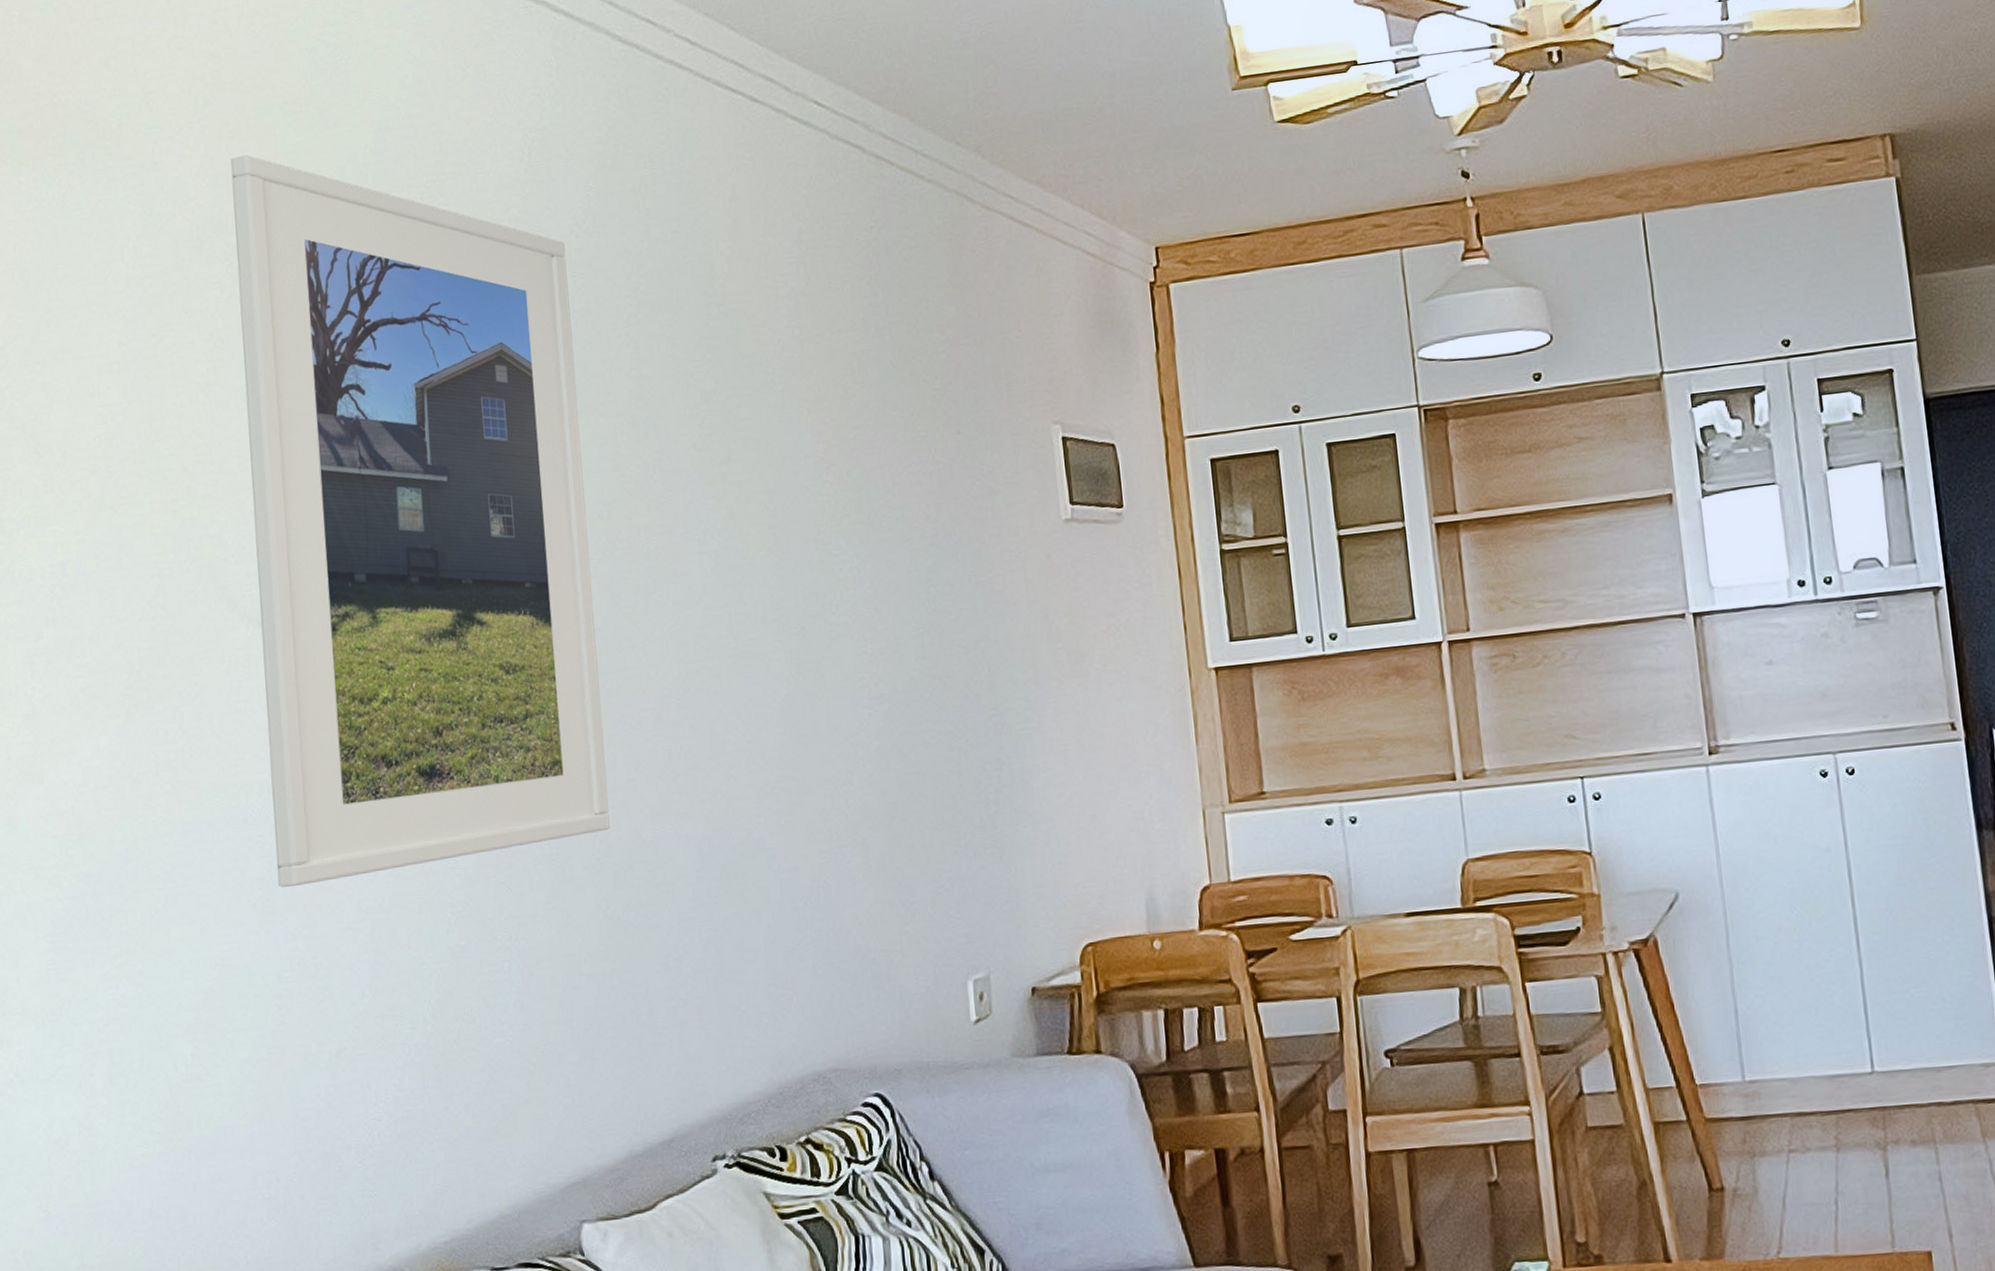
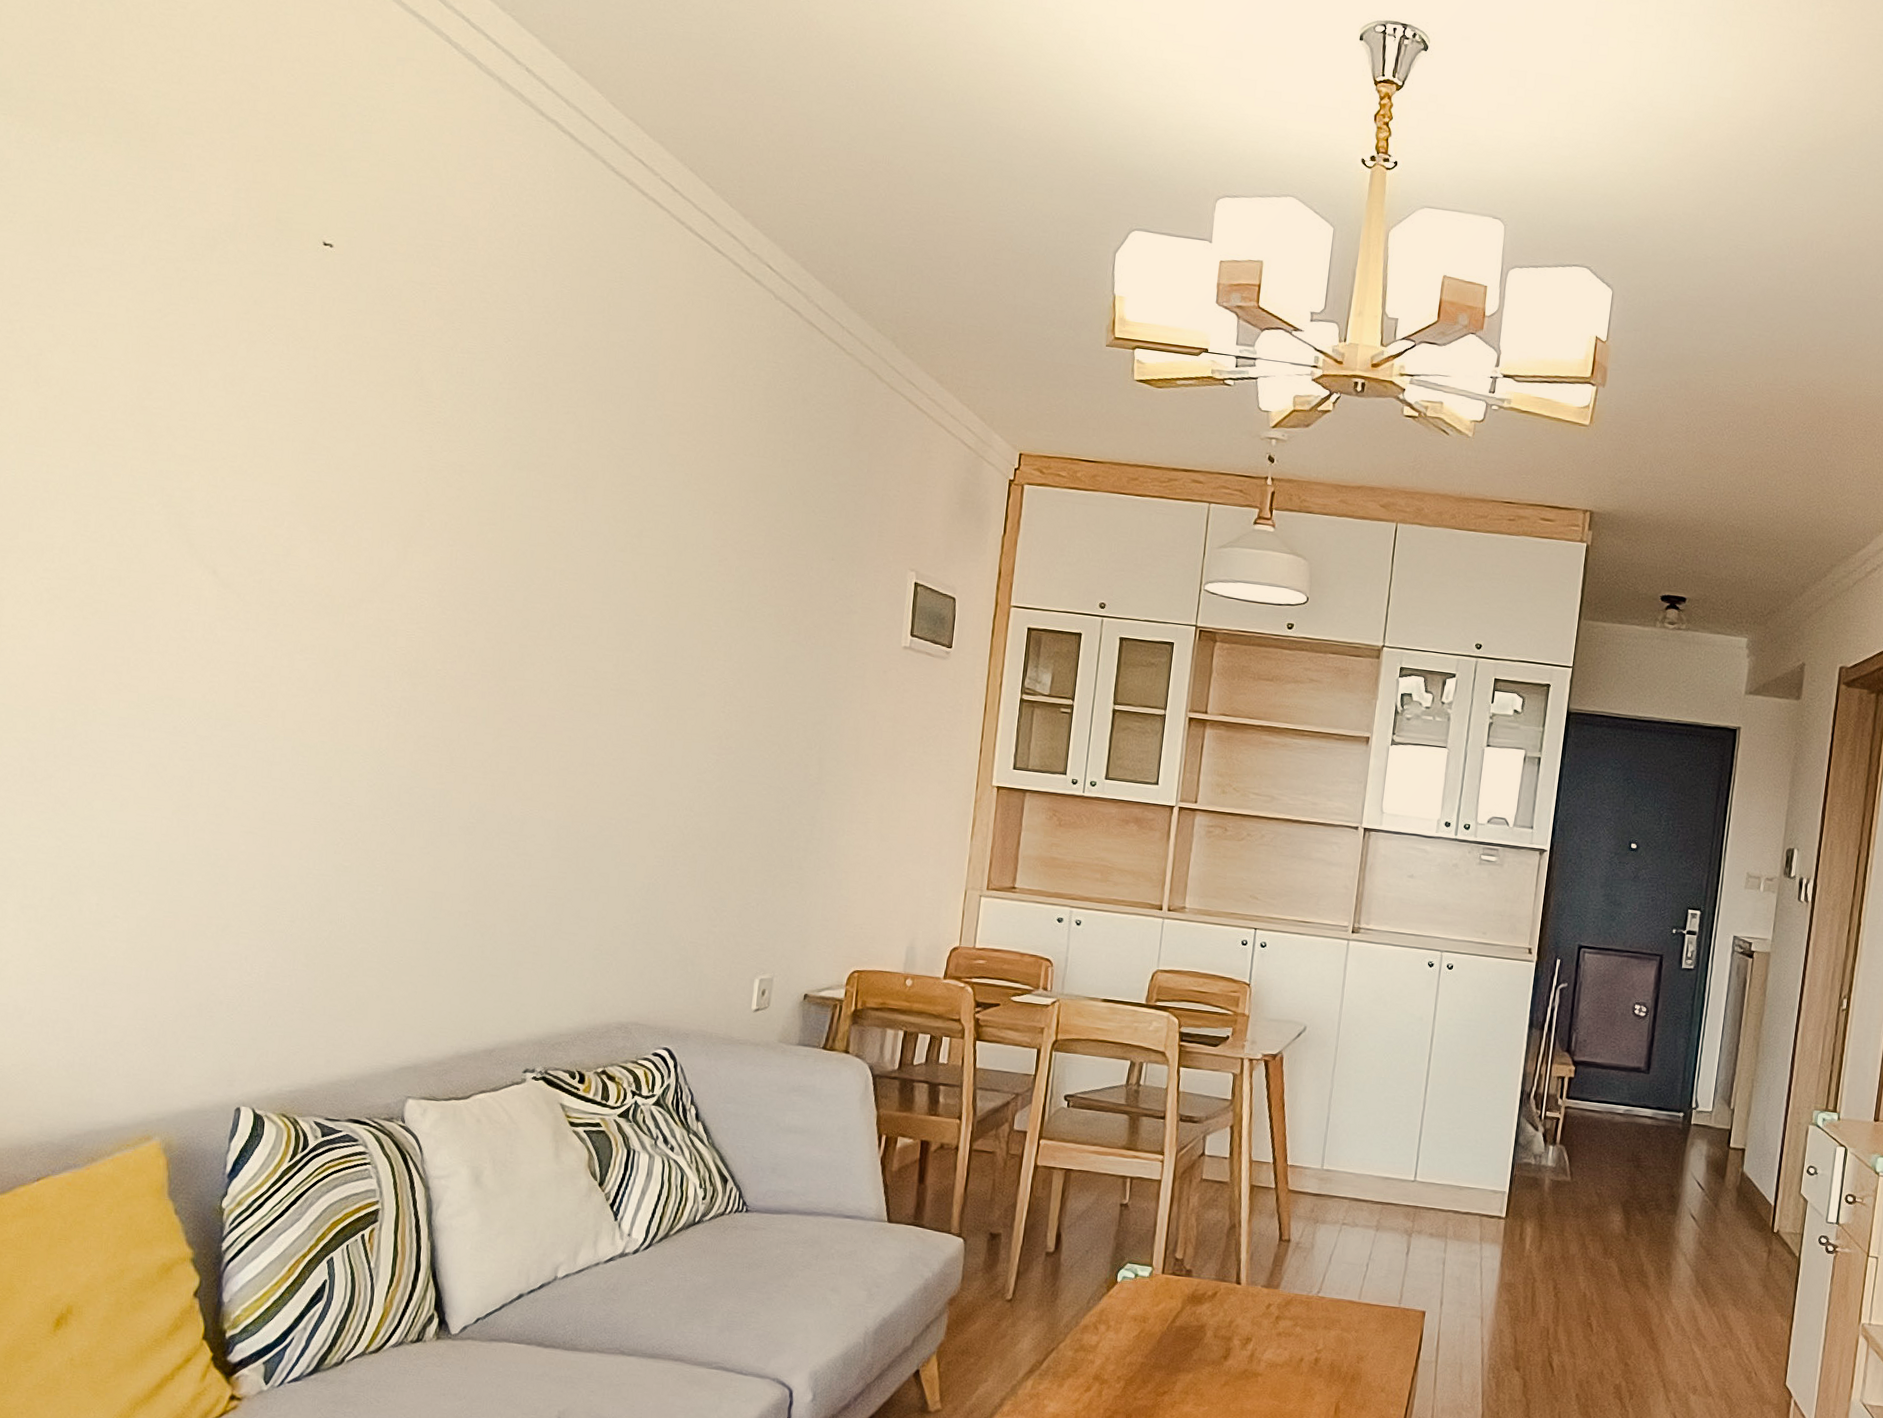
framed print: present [230,155,610,888] -> none [195,178,536,803]

